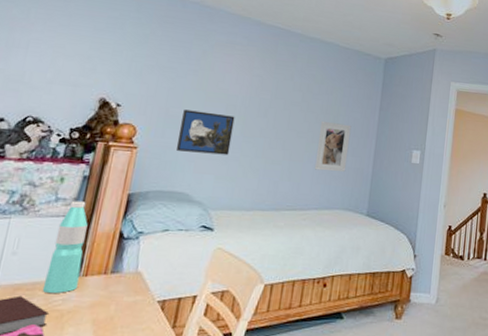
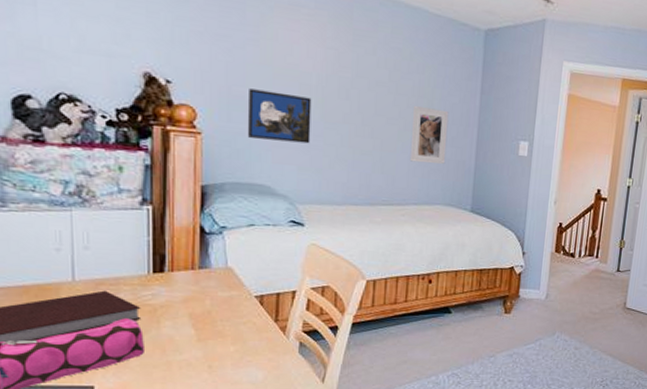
water bottle: present [42,201,88,294] -> none [127,192,165,289]

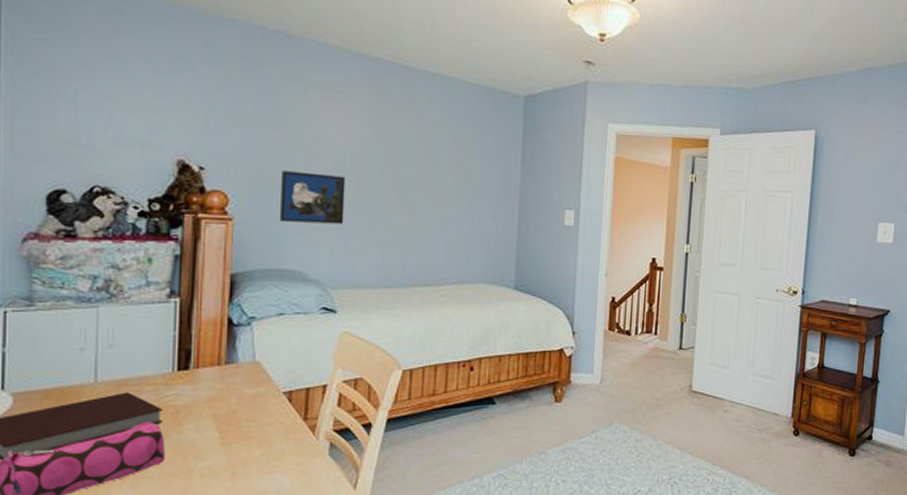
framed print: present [409,105,449,165] -> none [447,178,489,240]

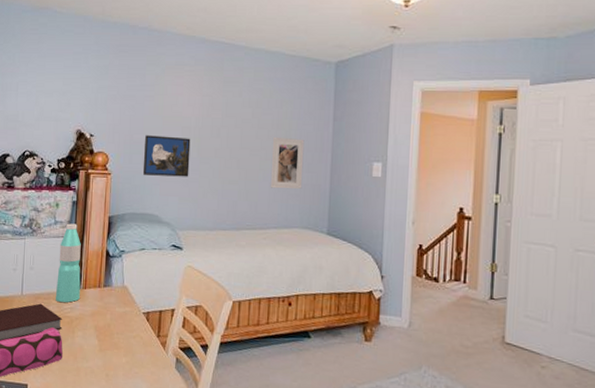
water bottle: none [150,284,190,389] -> present [55,223,81,303]
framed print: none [447,178,489,240] -> present [270,136,305,190]

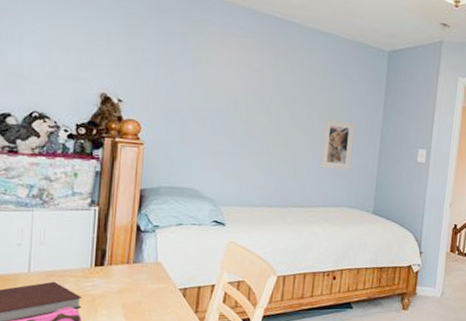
water bottle: present [55,223,81,303] -> none [72,195,106,281]
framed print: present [142,135,191,177] -> none [181,105,237,153]

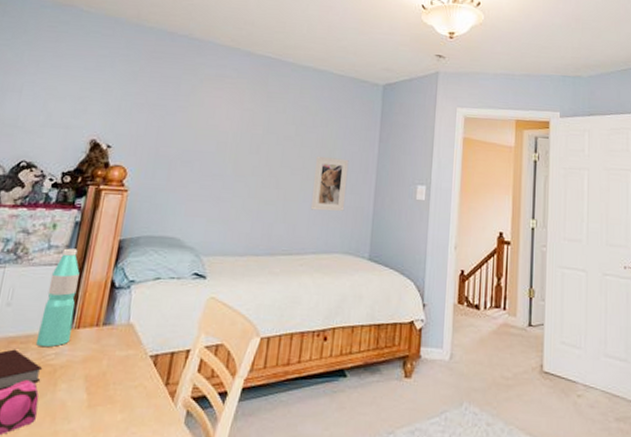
water bottle: none [72,195,106,281] -> present [35,248,80,348]

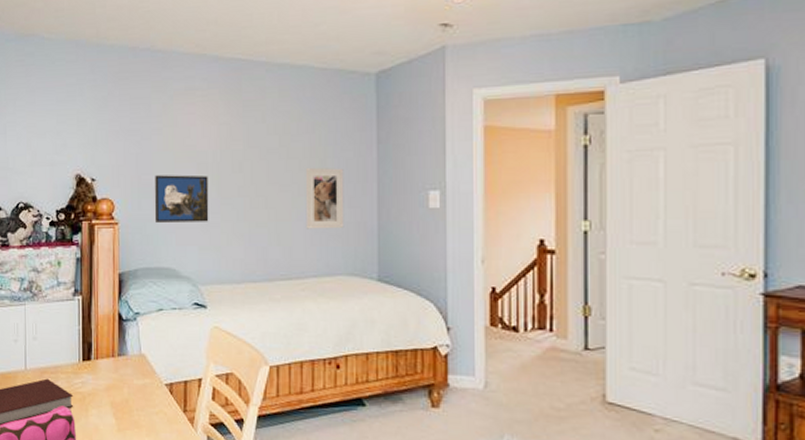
water bottle: present [35,248,80,348] -> none [63,284,91,377]
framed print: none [166,149,226,196] -> present [154,175,209,222]

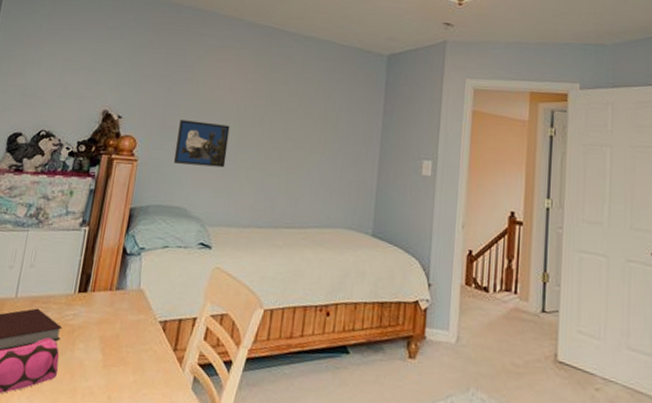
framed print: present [305,167,345,229] -> none [313,128,352,186]

